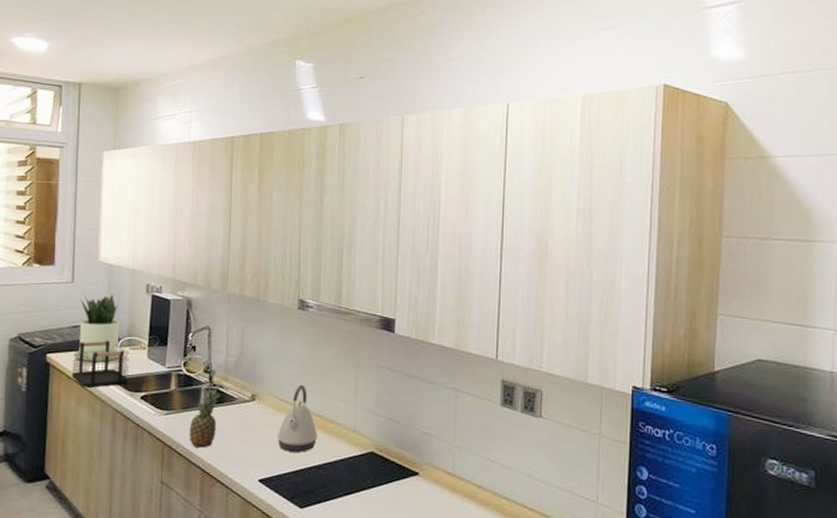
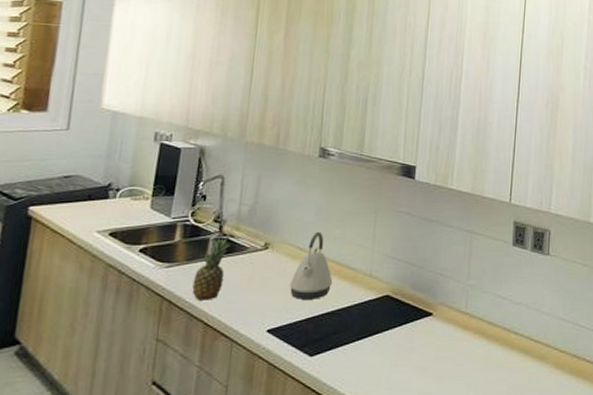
dish rack: present [71,340,130,388] -> none [57,191,130,242]
planter: present [74,294,120,362] -> none [62,142,122,214]

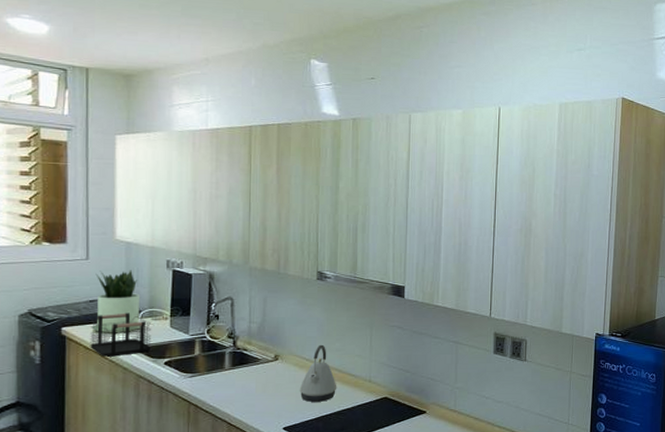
dish rack: none [57,191,130,242] -> present [90,313,152,357]
planter: none [62,142,122,214] -> present [92,270,141,333]
fruit: present [192,238,232,300] -> none [214,352,246,404]

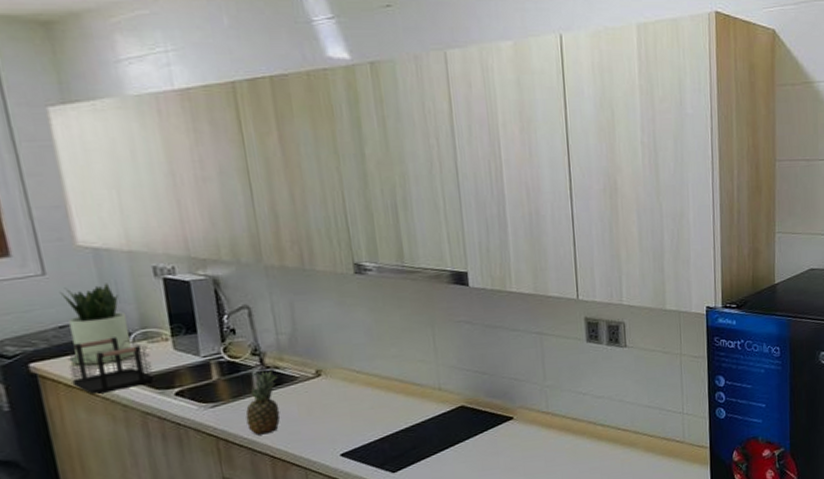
fruit: none [214,352,246,404] -> present [245,370,281,435]
kettle: present [299,344,337,402] -> none [353,352,401,421]

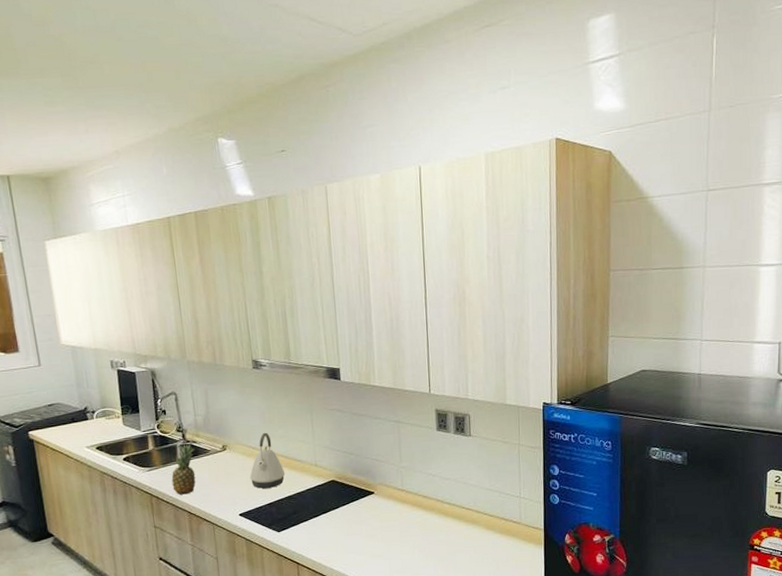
planter: present [59,283,136,365] -> none [49,373,98,435]
dish rack: present [67,337,154,394] -> none [53,414,109,457]
kettle: none [353,352,401,421] -> present [249,432,285,489]

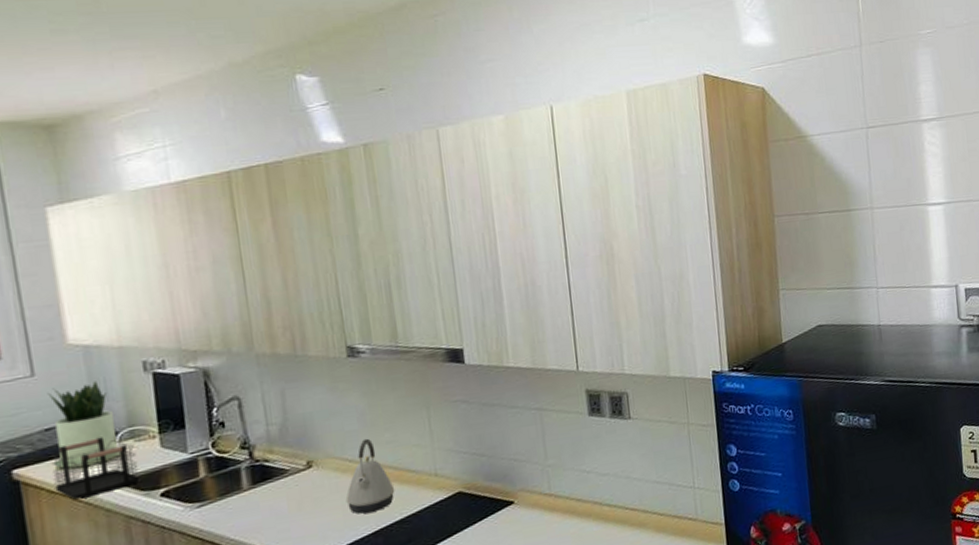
planter: none [49,373,98,435] -> present [47,381,122,469]
dish rack: none [53,414,109,457] -> present [51,437,139,500]
fruit: present [171,444,196,495] -> none [233,464,270,535]

